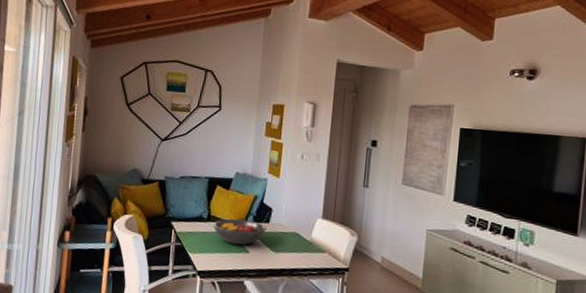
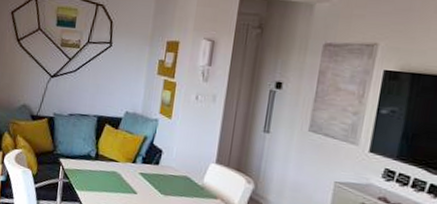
fruit bowl: present [212,218,266,245] -> none [100,158,156,186]

